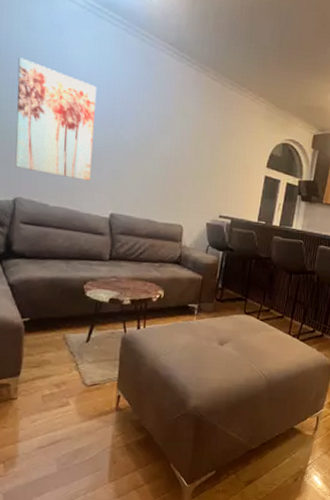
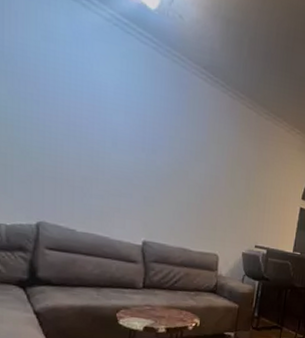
wall art: present [15,57,97,181] -> none [36,70,126,207]

